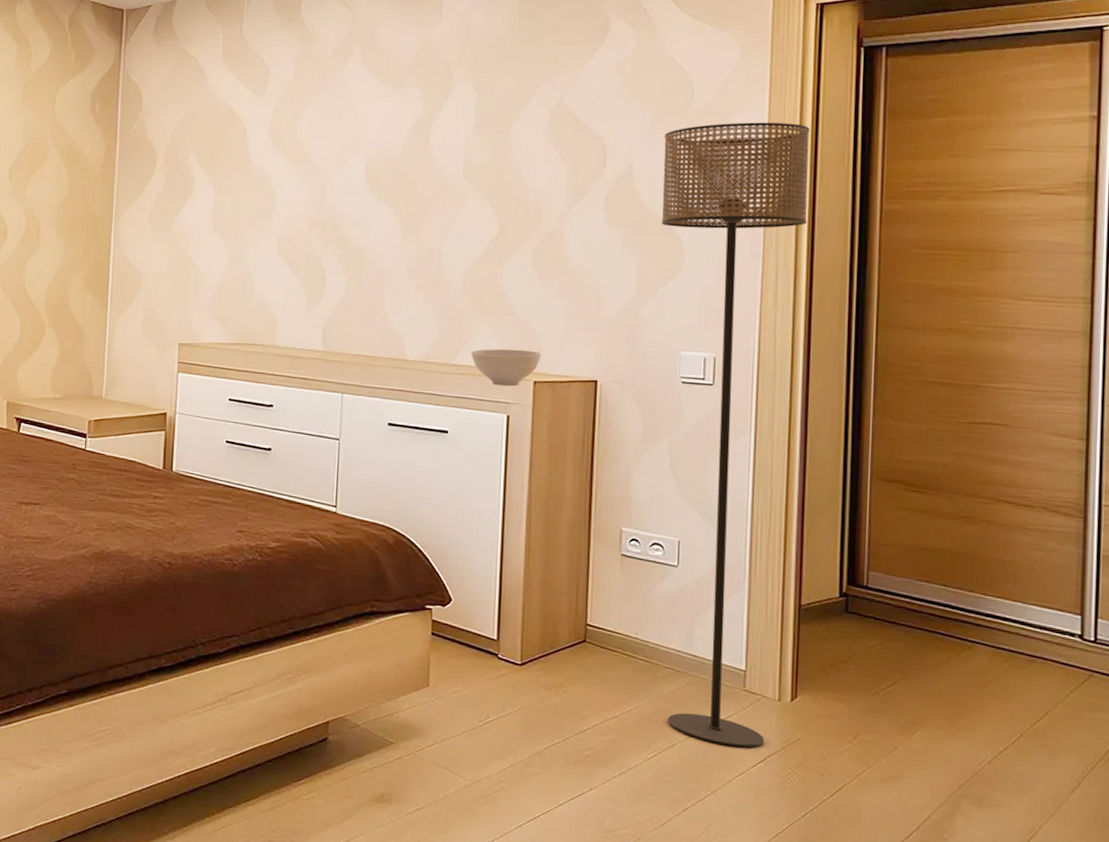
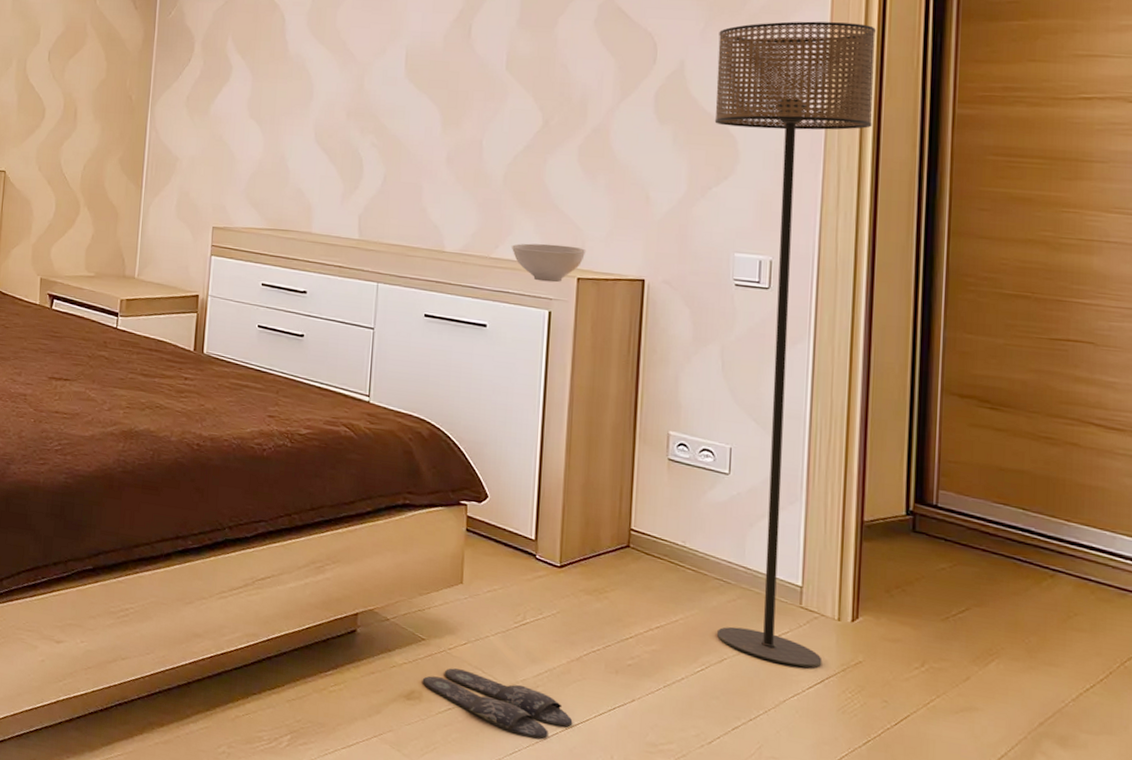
slippers: none [391,769,535,832] -> present [422,668,573,739]

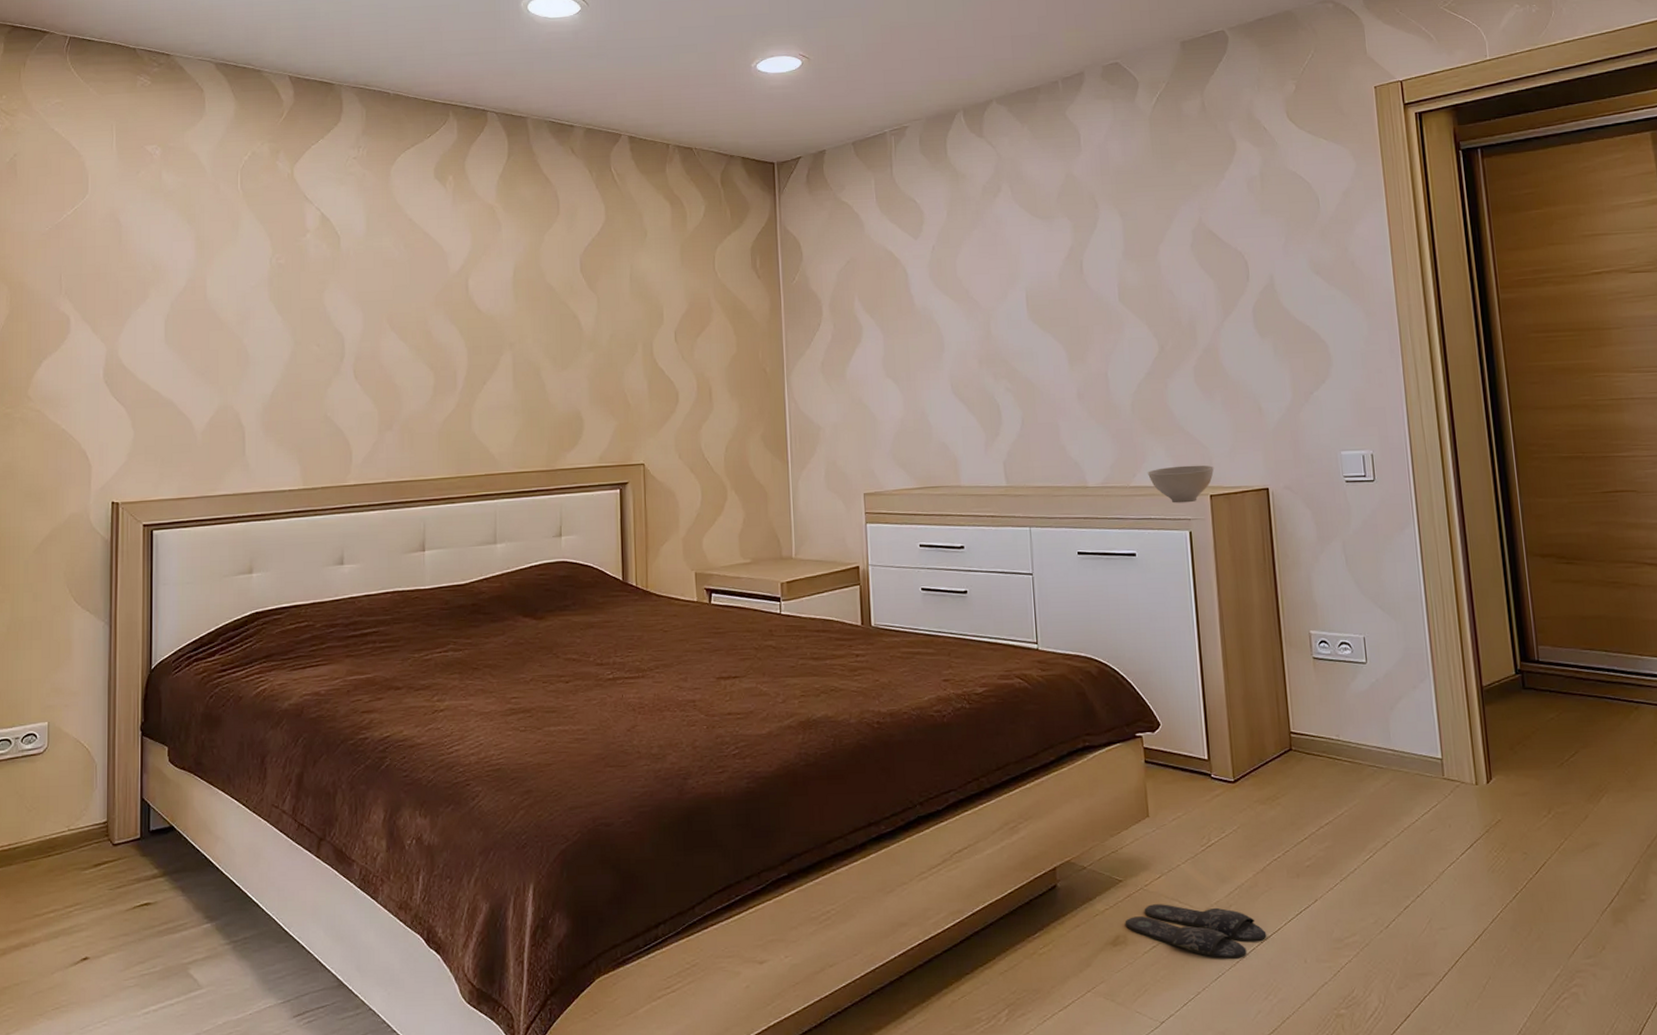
floor lamp: present [714,21,876,669] -> none [1298,225,1469,837]

